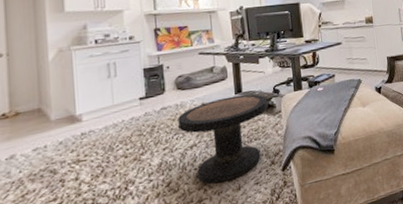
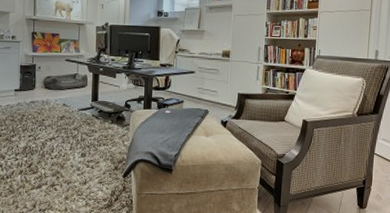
side table: present [178,94,268,184] -> none [42,102,119,175]

